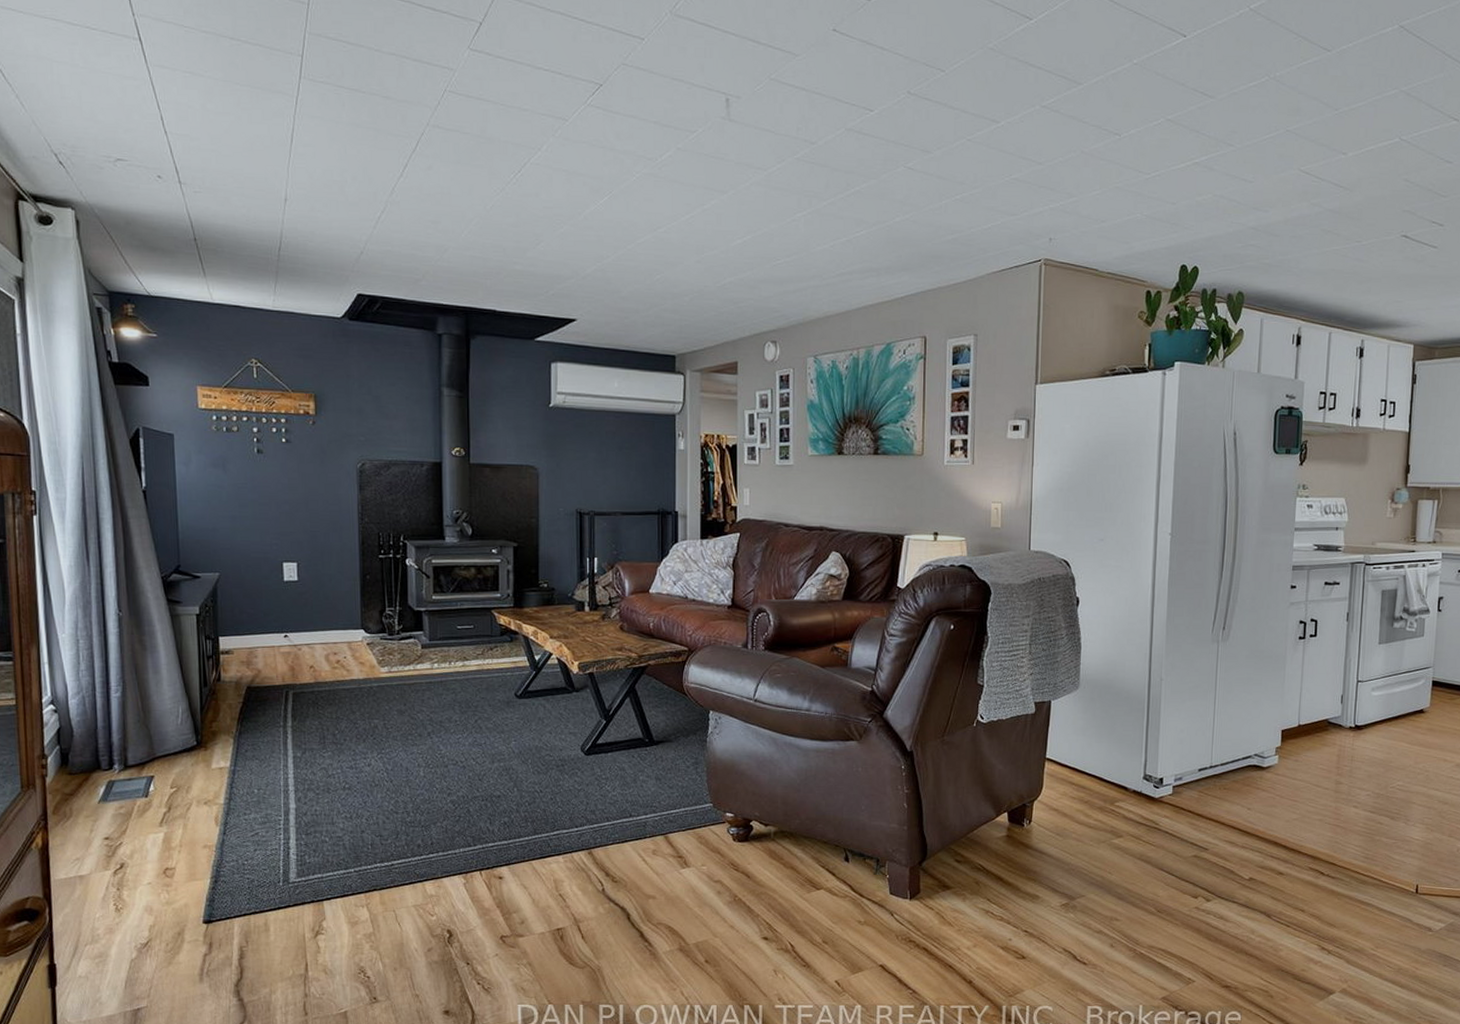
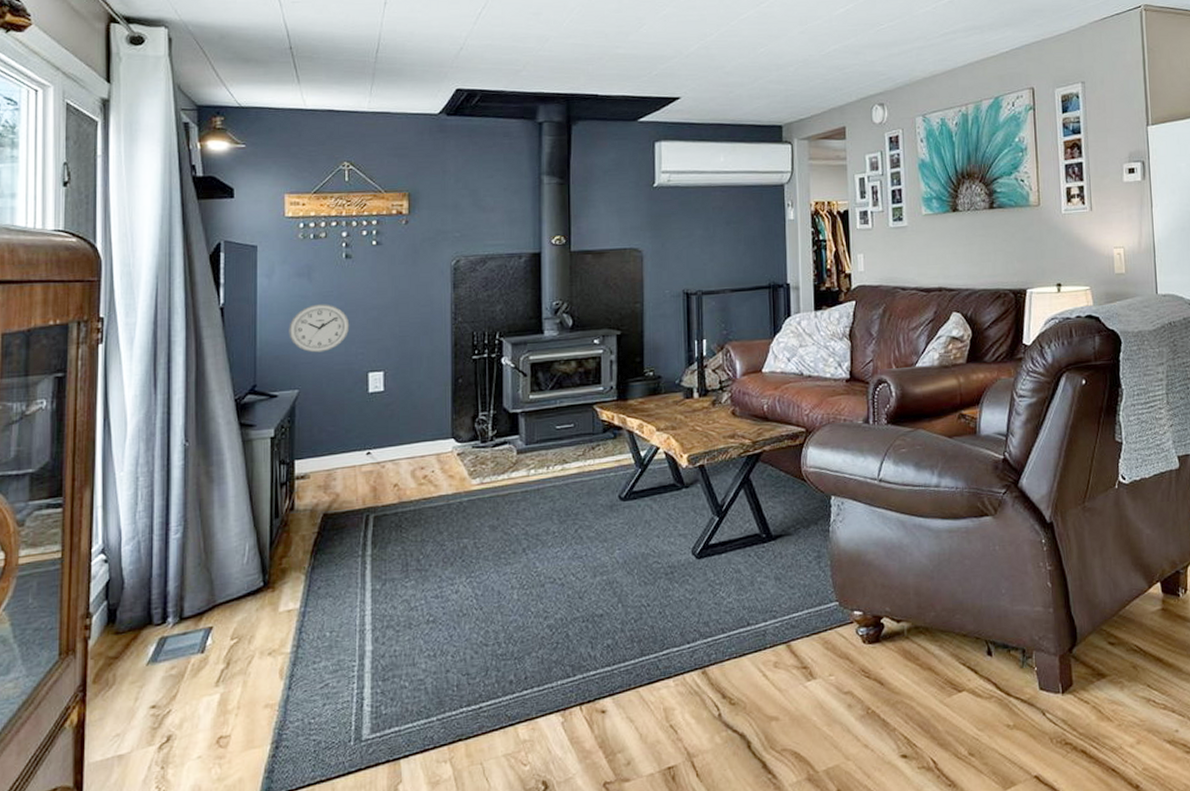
wall clock: none [207,495,264,540] -> present [289,304,350,353]

